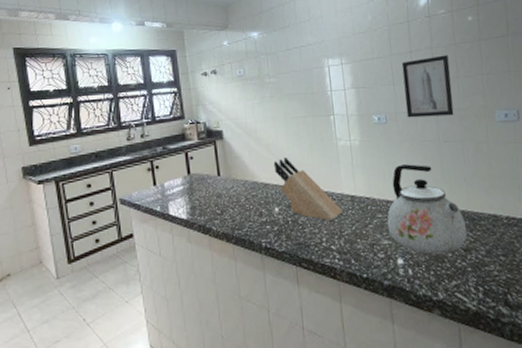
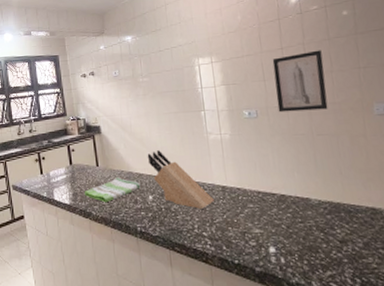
dish towel: none [203,188,266,217] -> present [84,177,141,203]
kettle: present [387,164,467,254] -> none [258,157,343,244]

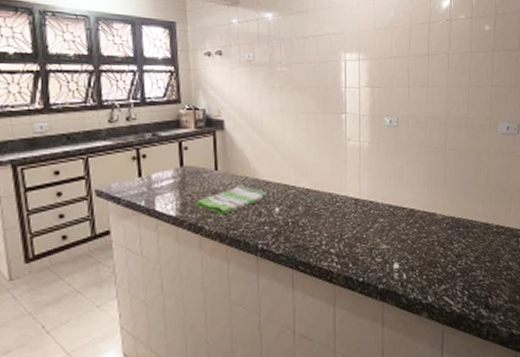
knife block: present [147,150,214,209] -> none [278,155,345,223]
wall art: present [272,50,328,113] -> none [417,62,463,124]

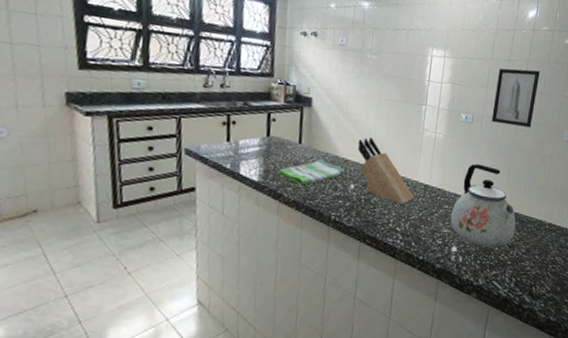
knife block: none [278,155,345,223] -> present [358,138,414,204]
kettle: none [387,170,460,259] -> present [450,164,516,247]
wall art: none [417,62,463,124] -> present [491,68,540,128]

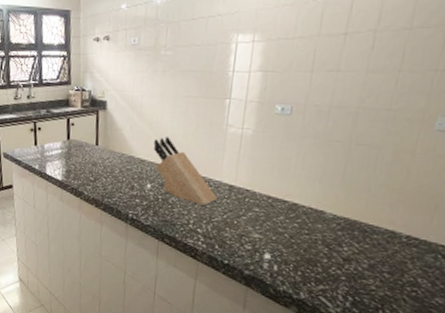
dish towel: present [277,159,344,186] -> none [78,160,140,185]
kettle: present [450,164,516,247] -> none [262,162,355,259]
wall art: present [491,68,540,128] -> none [318,41,396,116]

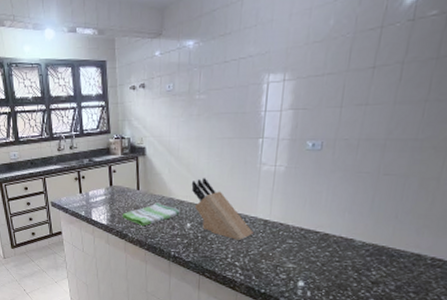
dish towel: none [78,160,140,185] -> present [122,202,180,227]

